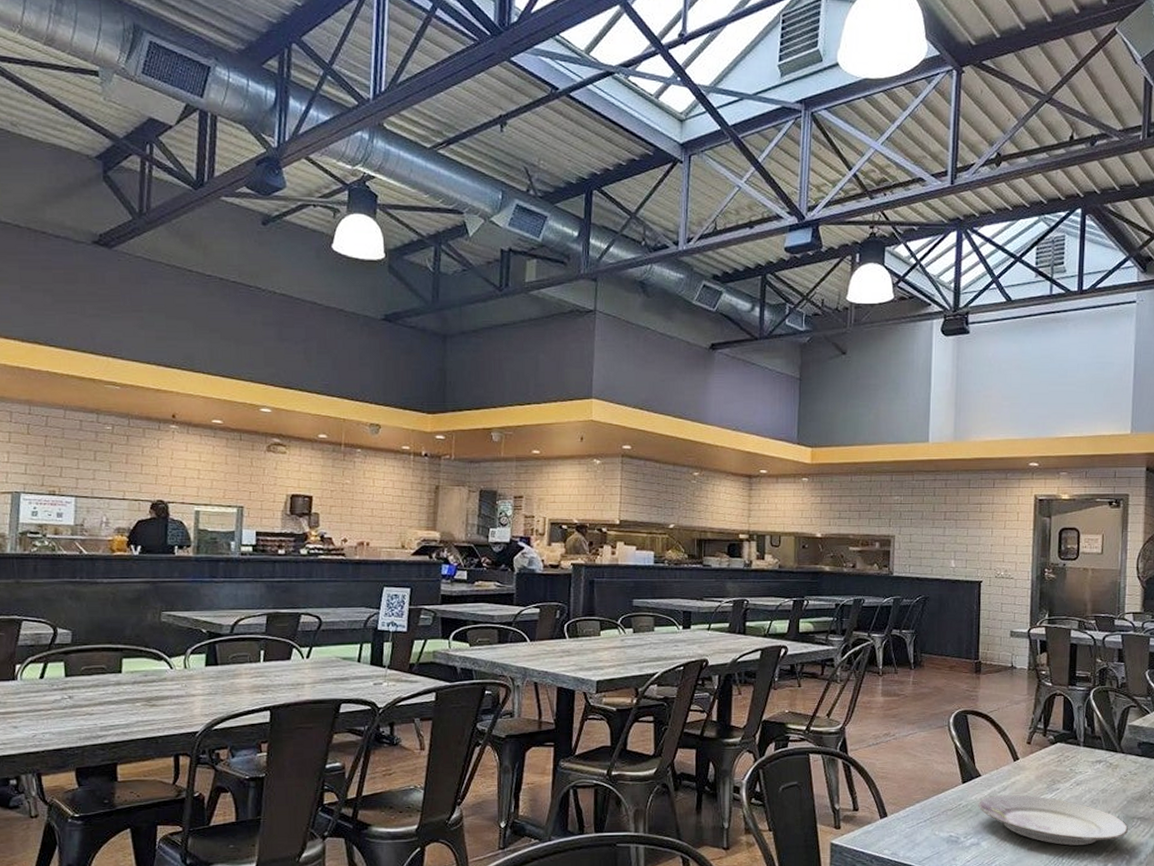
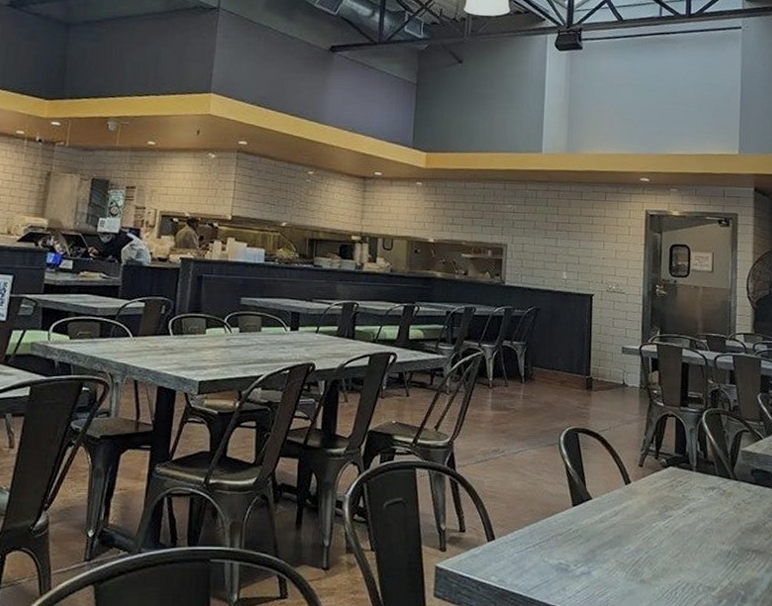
plate: present [978,795,1129,846] -> none [589,521,744,578]

